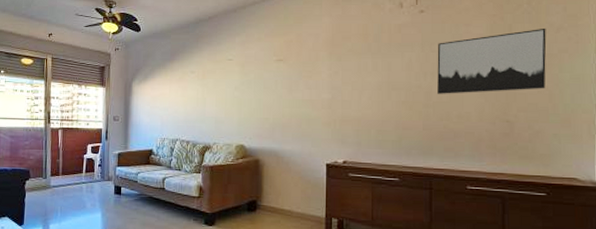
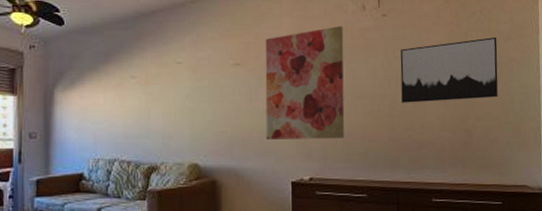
wall art: none [304,23,380,127] -> present [265,25,345,141]

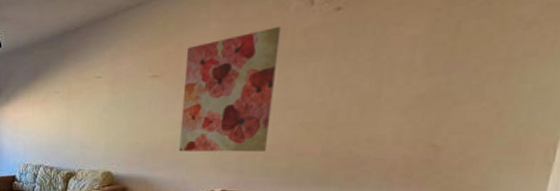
wall art: present [400,36,498,103] -> none [345,23,511,113]

